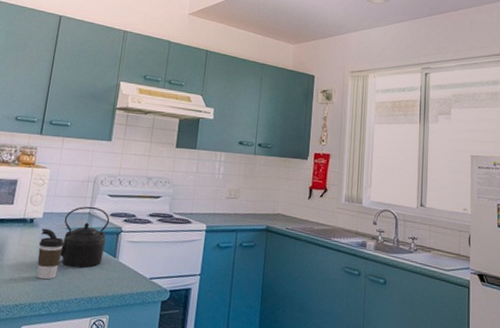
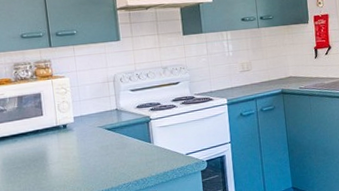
coffee cup: present [37,237,64,280] -> none [77,136,102,174]
kettle: present [41,206,110,268] -> none [76,103,140,159]

